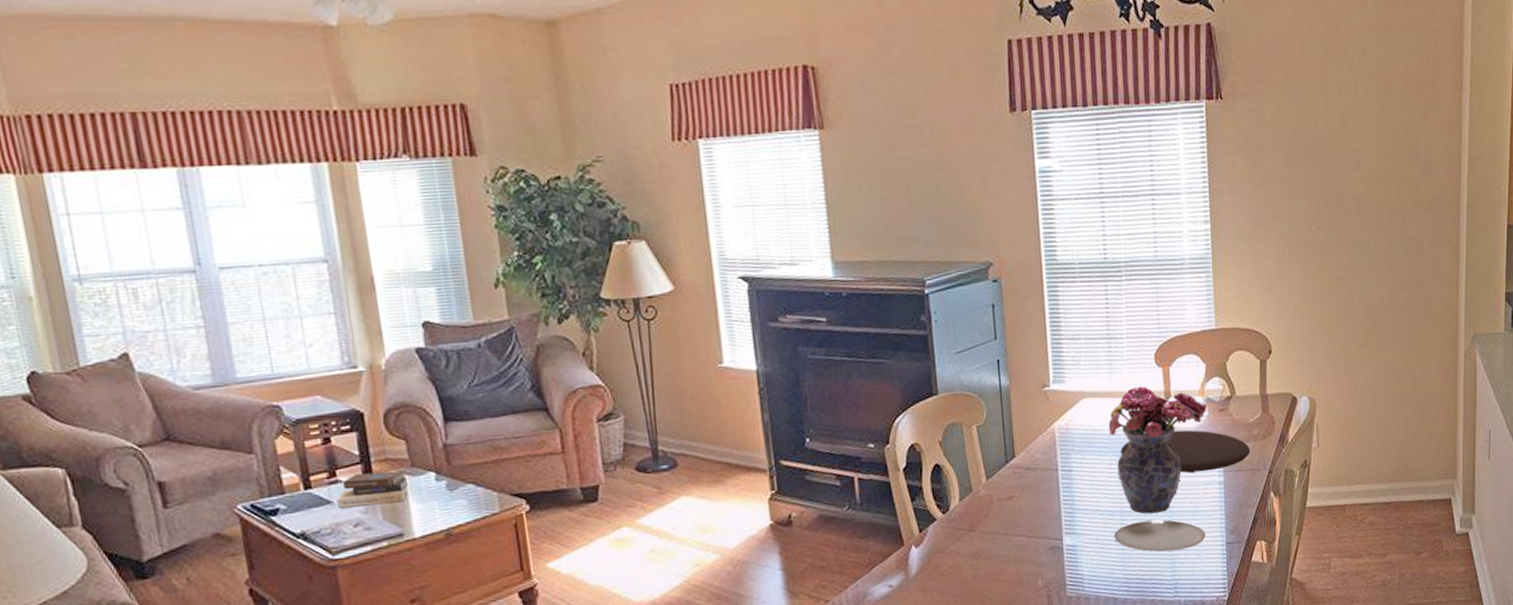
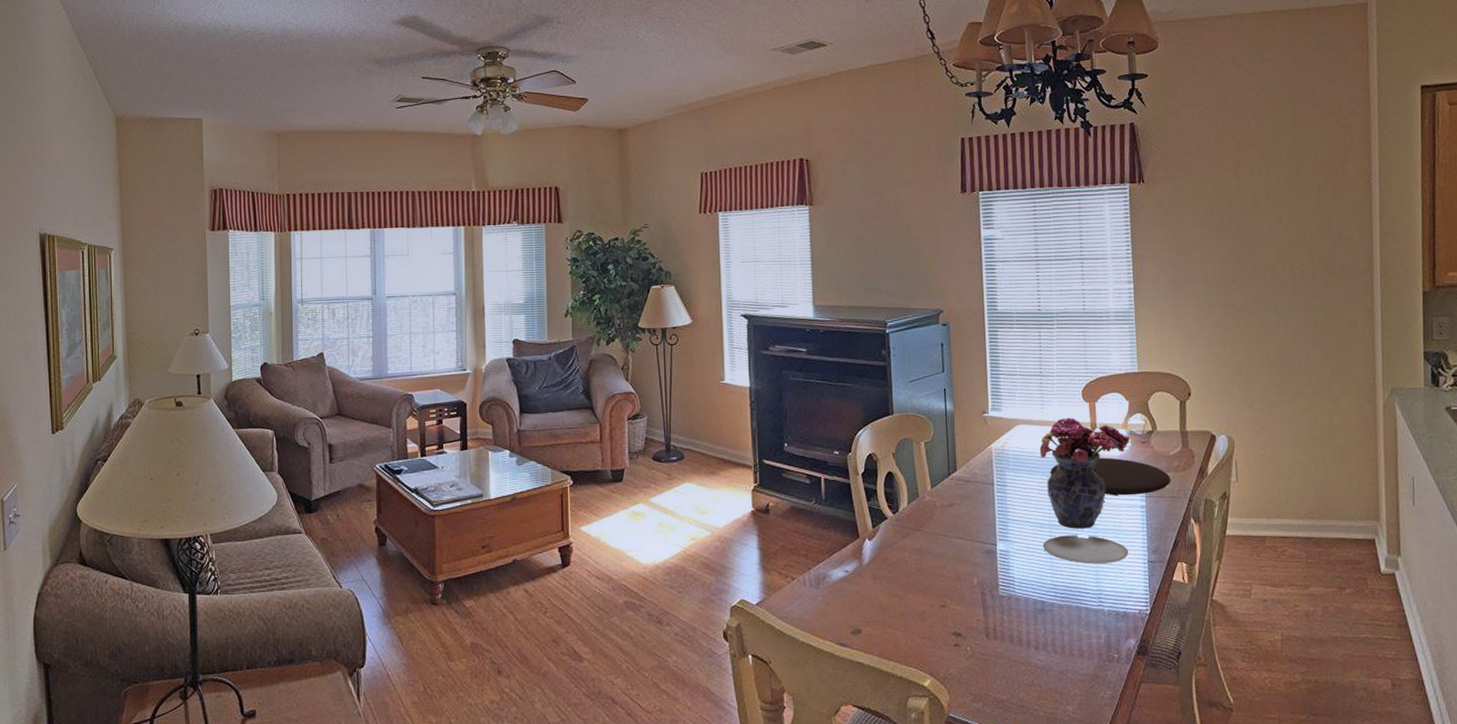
books: present [337,471,409,509] -> none [442,447,491,473]

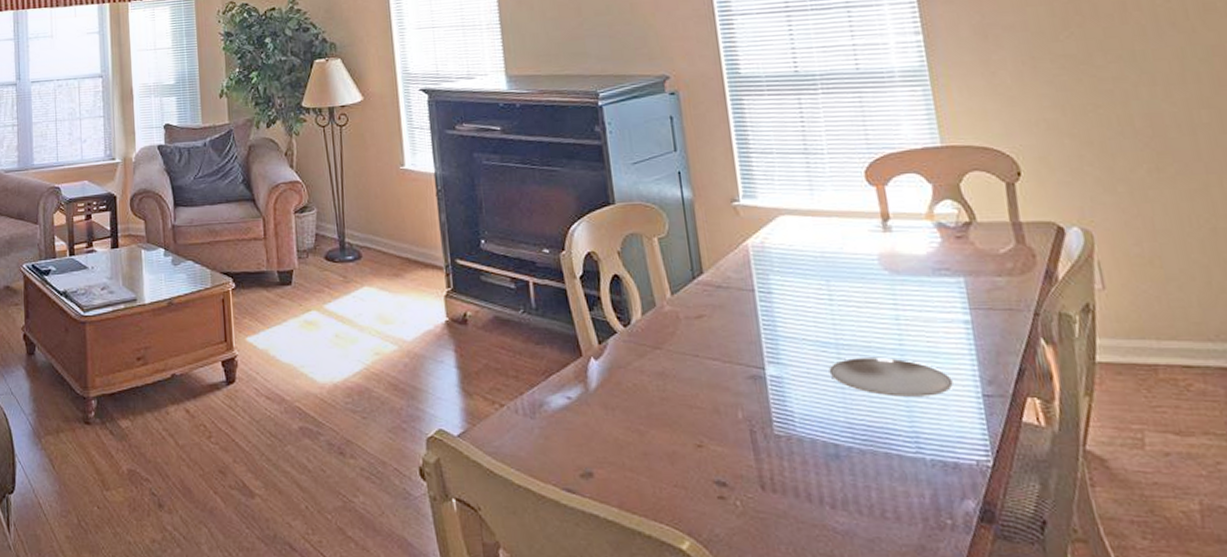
flower arrangement: present [1039,417,1130,529] -> none [812,205,939,350]
placemat: present [1050,457,1171,496] -> none [830,257,1005,307]

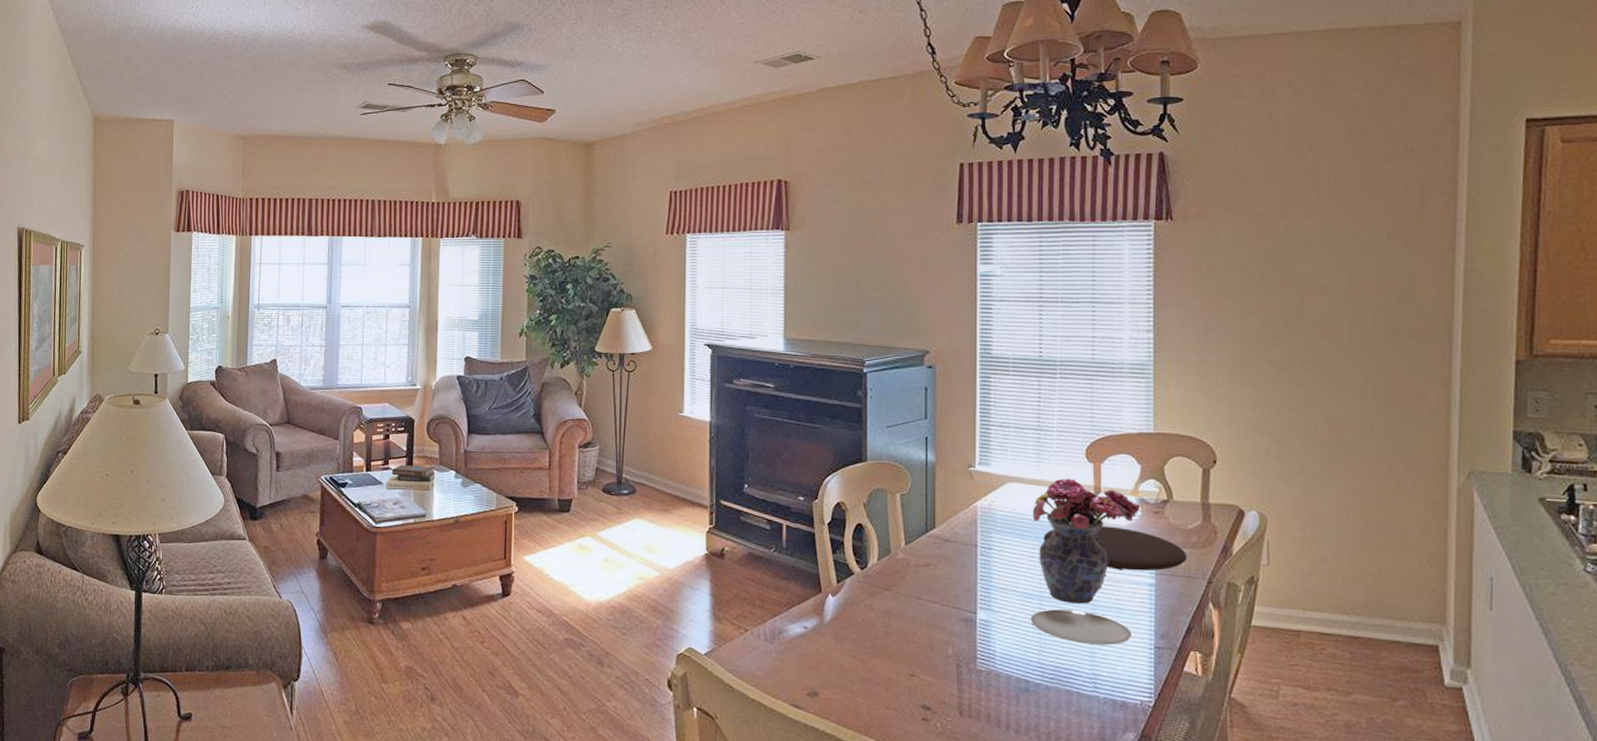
books: none [91,245,144,273] -> present [386,465,436,491]
flower arrangement: none [812,205,939,350] -> present [1032,478,1140,604]
placemat: none [830,257,1005,307] -> present [1043,526,1188,571]

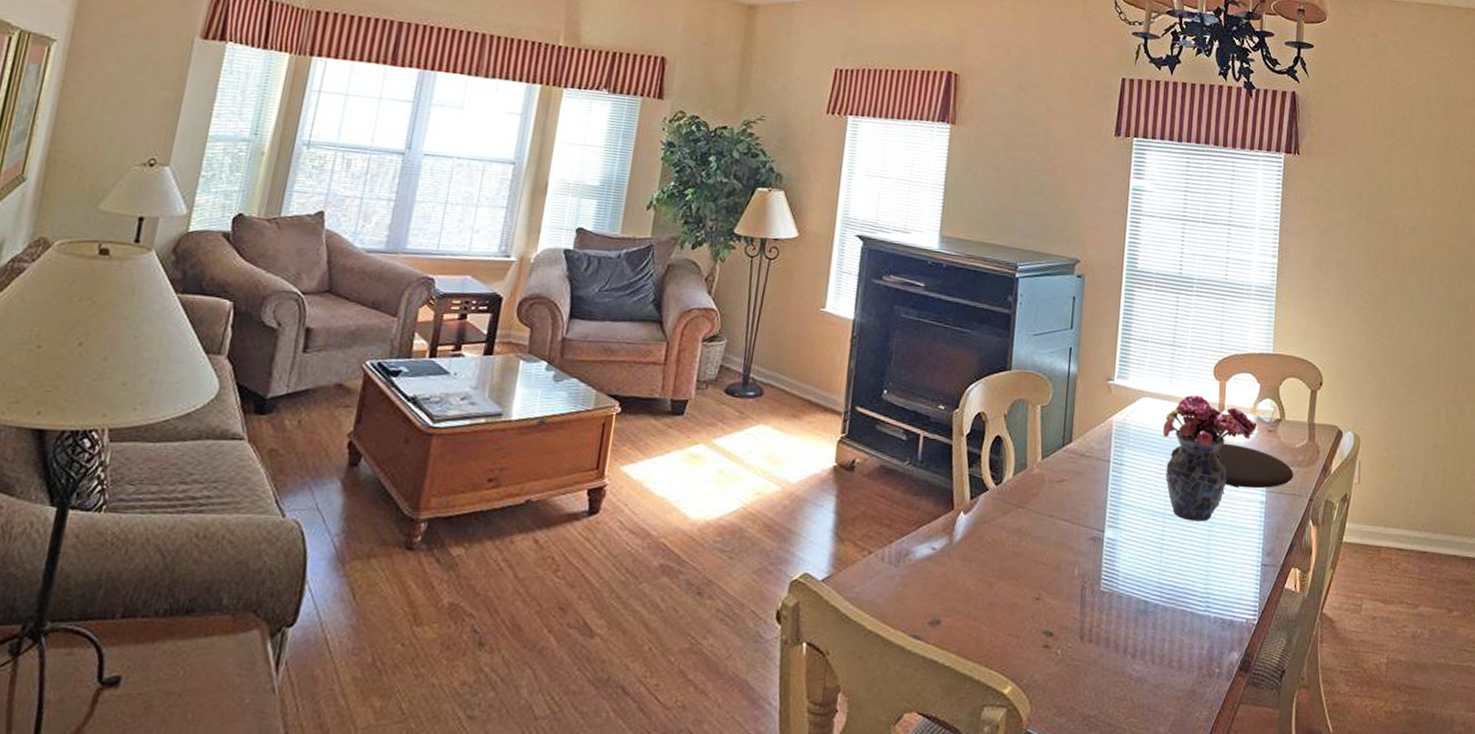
books: present [386,465,436,491] -> none [453,351,523,384]
plate: present [1030,609,1132,645] -> none [1153,527,1243,563]

